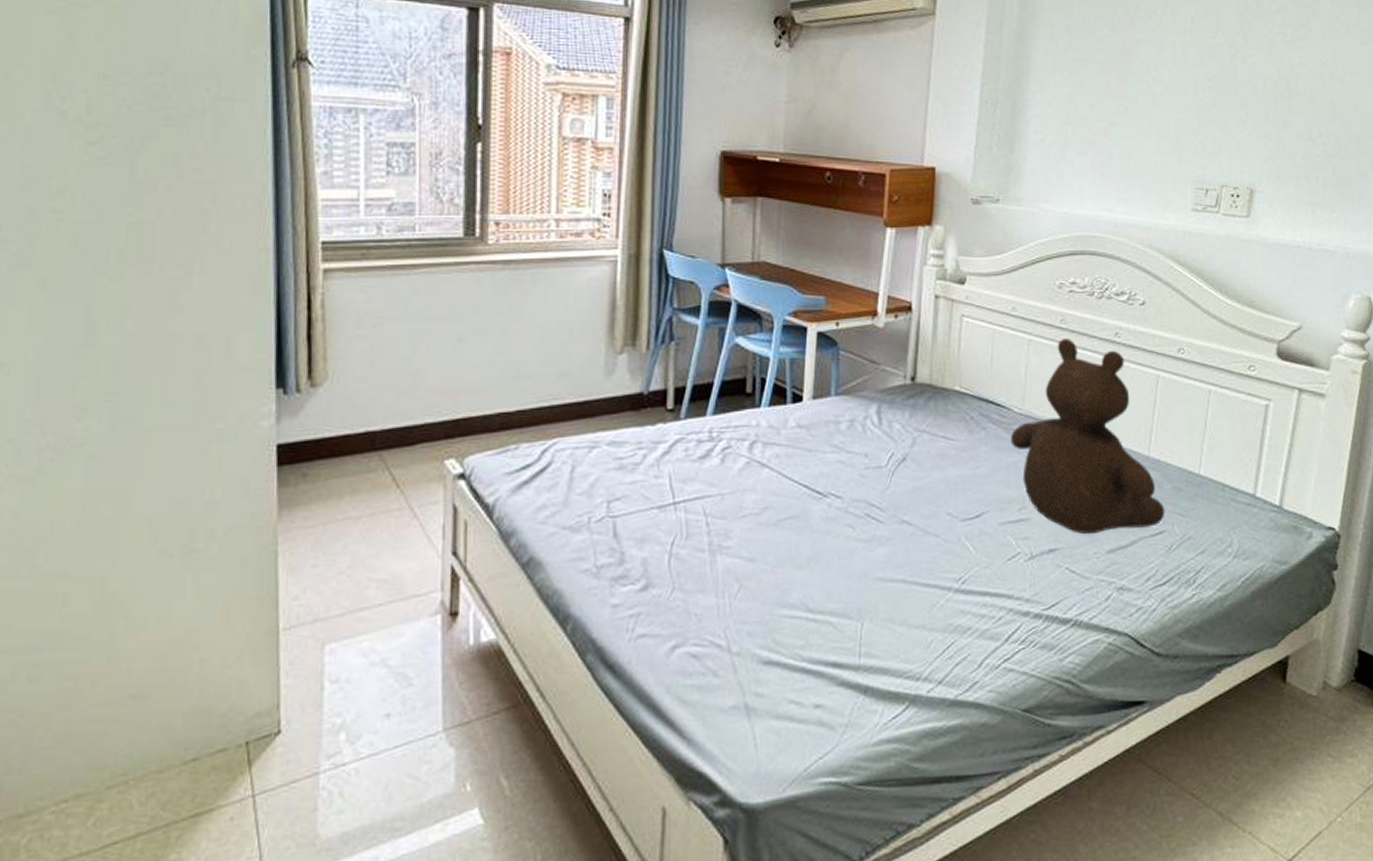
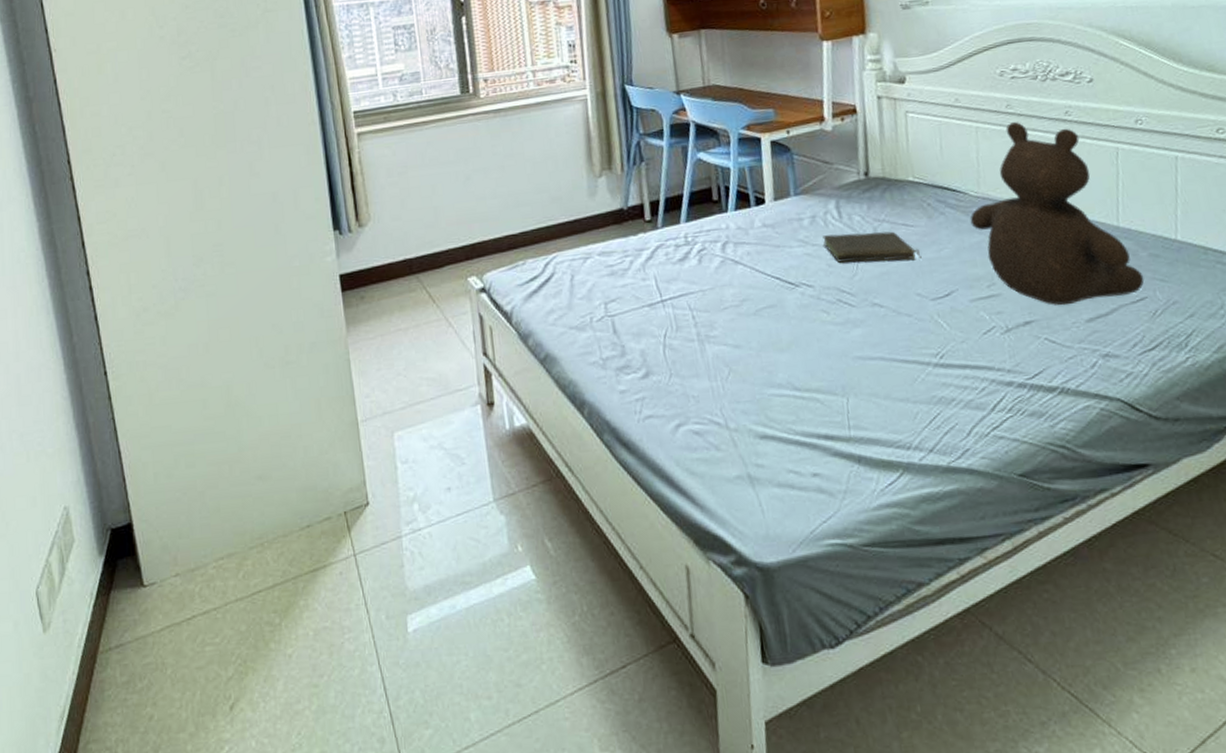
book: none [859,442,957,476] -> present [822,231,922,263]

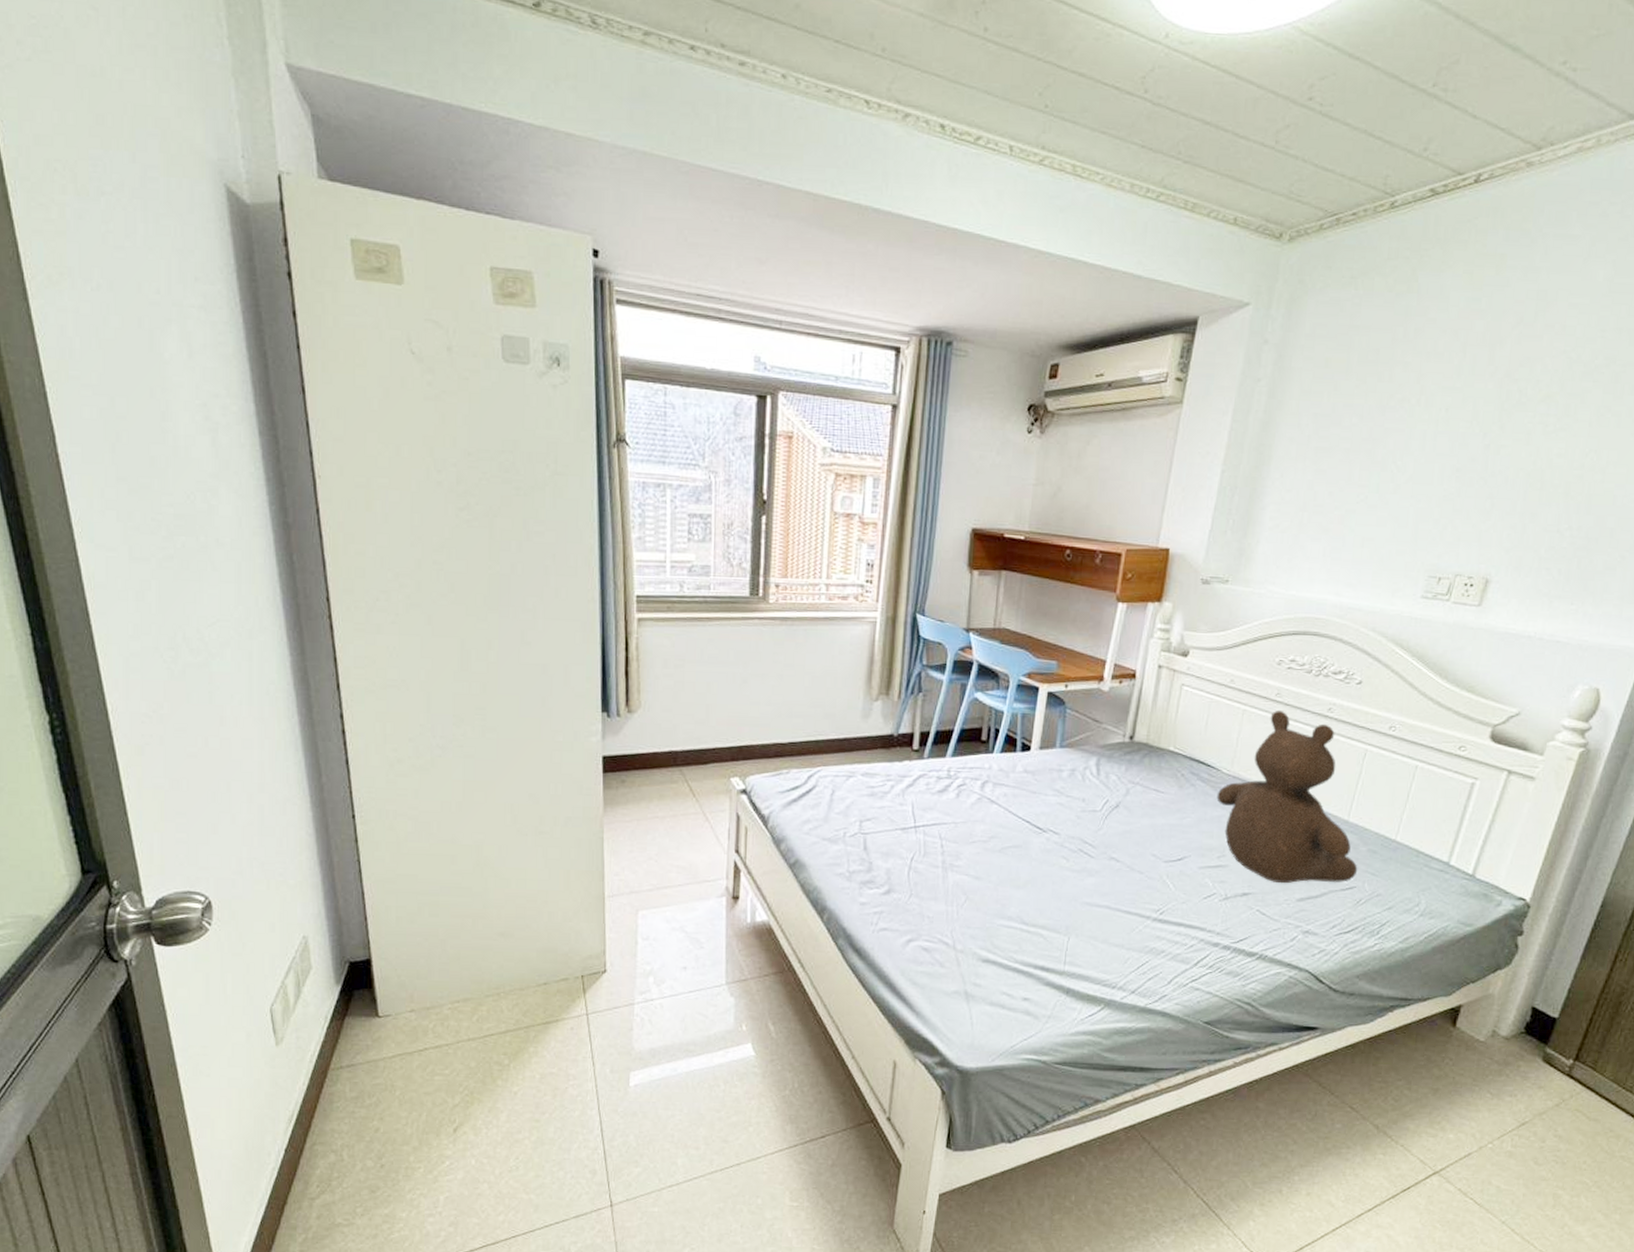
book: present [822,231,922,263] -> none [1077,789,1165,824]

